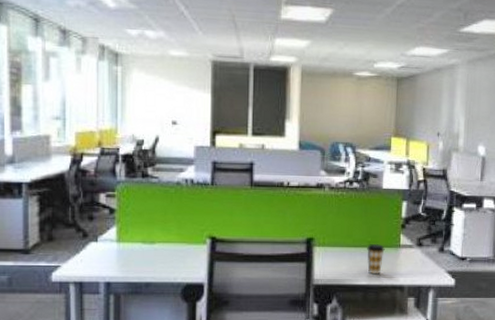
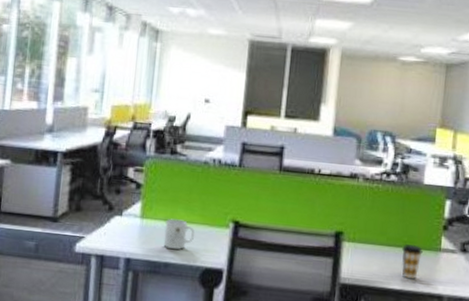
mug: none [143,240,174,270] -> present [163,218,195,251]

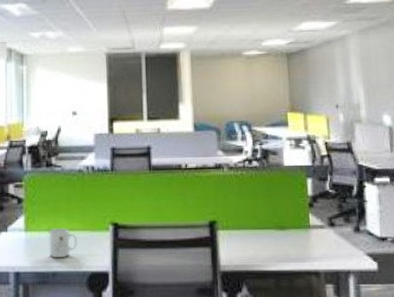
coffee cup: present [402,244,423,280] -> none [274,224,294,259]

